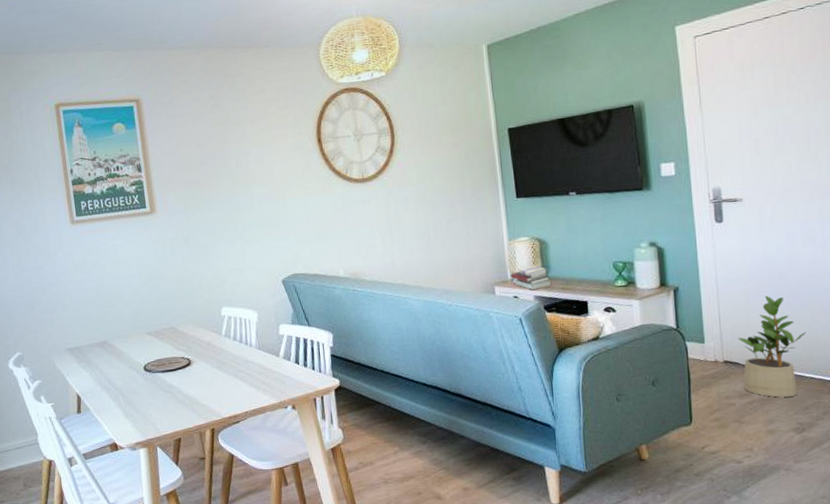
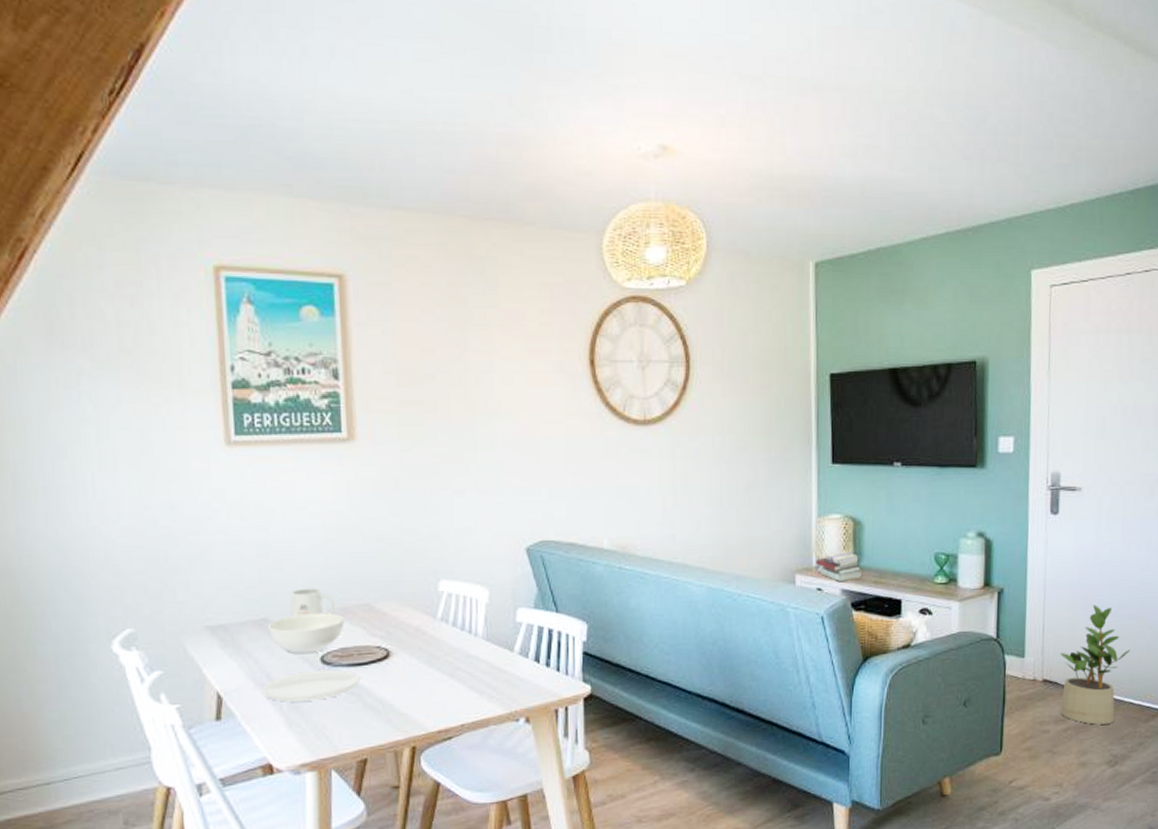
bowl: none [106,335,158,366] -> present [267,613,345,655]
plate: none [106,375,172,399] -> present [262,670,360,702]
mug: none [120,318,151,339] -> present [290,588,334,617]

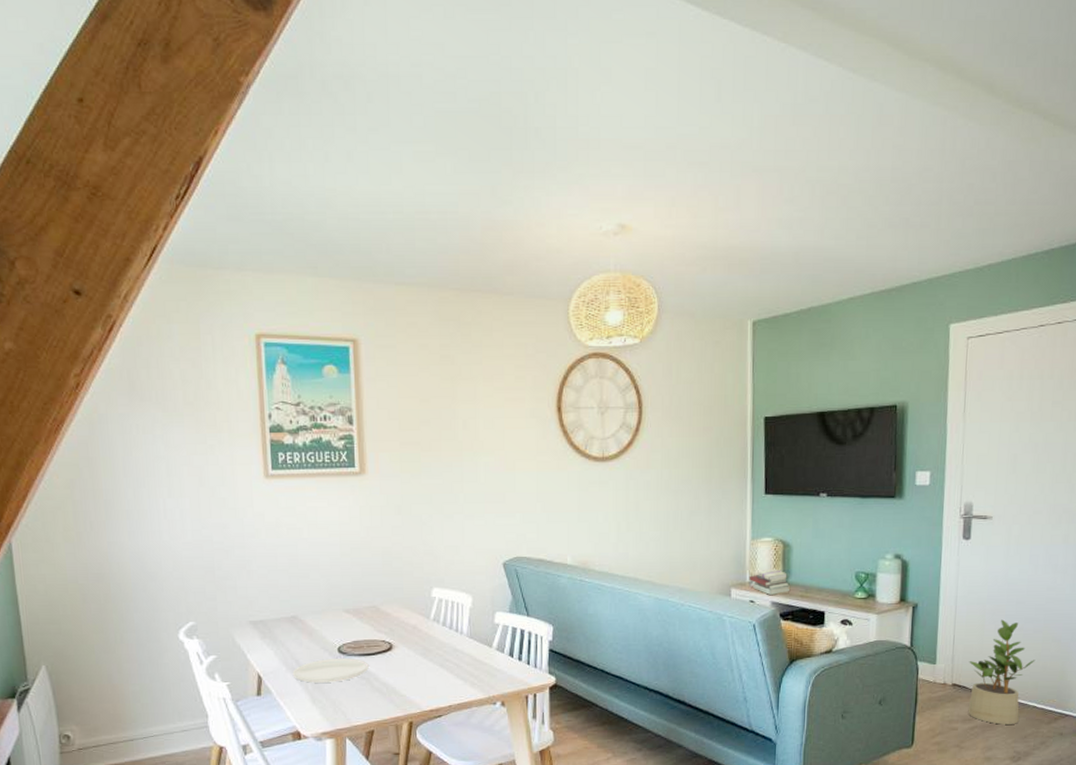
bowl: present [267,613,345,655] -> none [296,612,357,646]
mug: present [290,588,334,617] -> none [314,592,349,616]

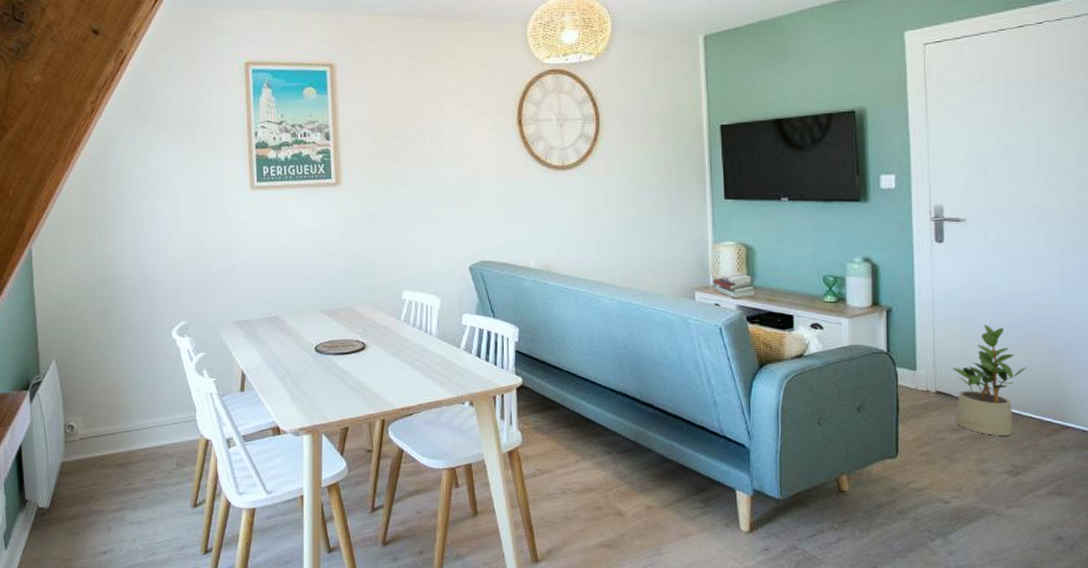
plate: present [292,658,369,683] -> none [273,357,344,380]

